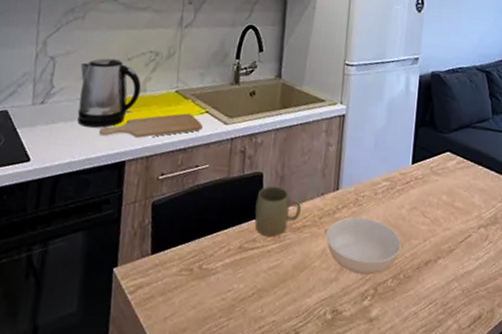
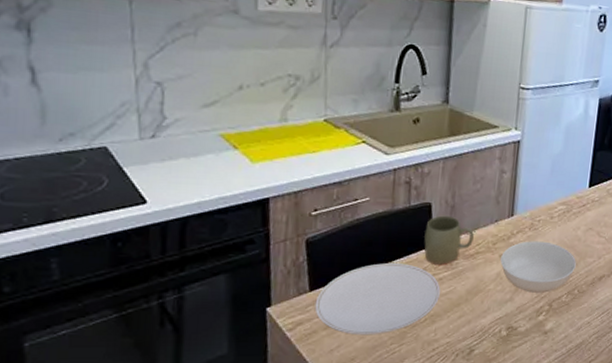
kettle: present [77,58,142,129] -> none [199,83,281,164]
chopping board: present [98,113,203,138] -> none [231,144,360,173]
plate: none [154,230,268,306] -> present [314,263,440,336]

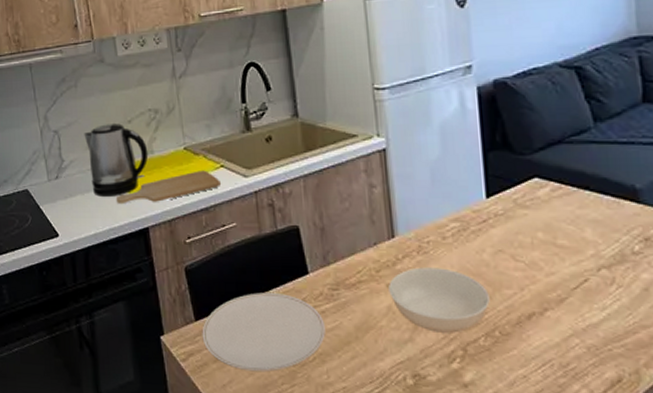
kettle: none [199,83,281,164] -> present [84,124,149,198]
chopping board: none [231,144,360,173] -> present [116,170,221,203]
mug: present [423,215,474,265] -> none [296,239,352,295]

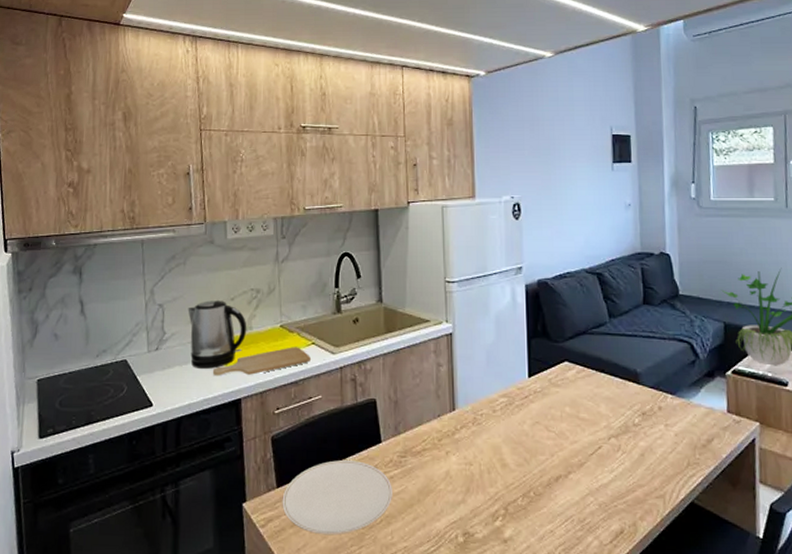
bowl: present [388,267,490,333] -> none [448,437,527,495]

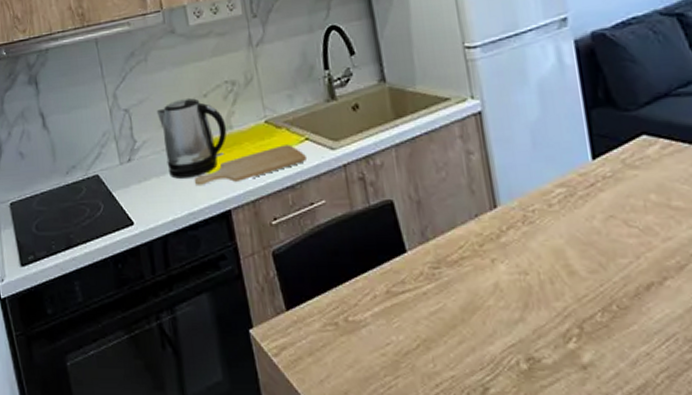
plate: present [282,460,392,536] -> none [294,275,429,364]

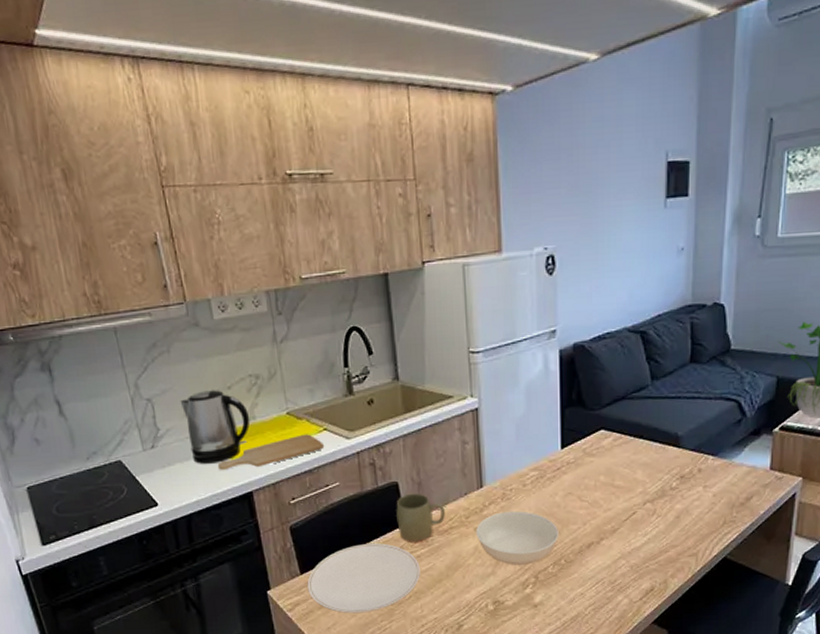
plate: none [294,275,429,364] -> present [307,543,420,614]
mug: none [392,213,453,275] -> present [395,493,445,542]
bowl: none [493,238,604,310] -> present [476,511,559,565]

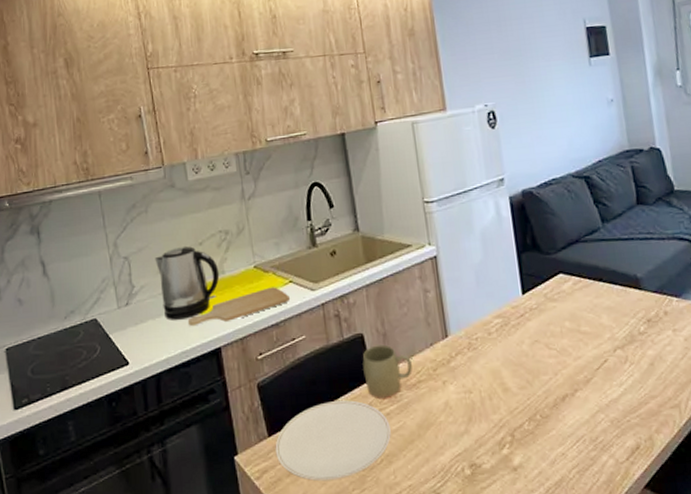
bowl: present [476,511,559,565] -> none [445,361,531,422]

